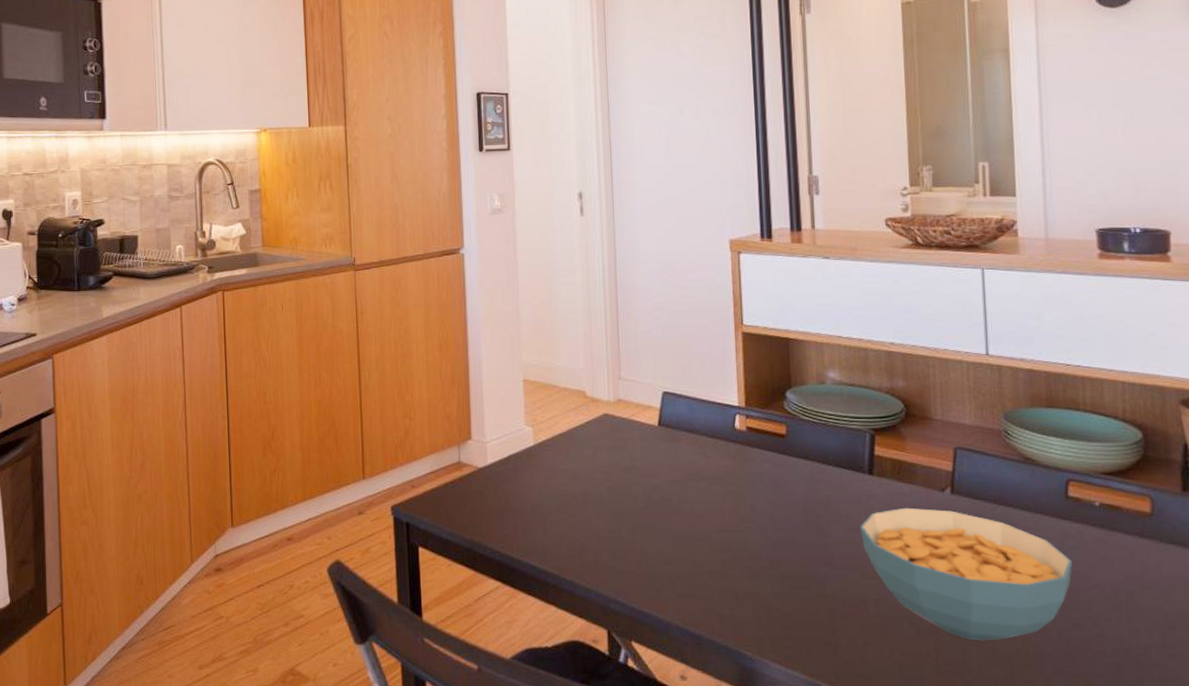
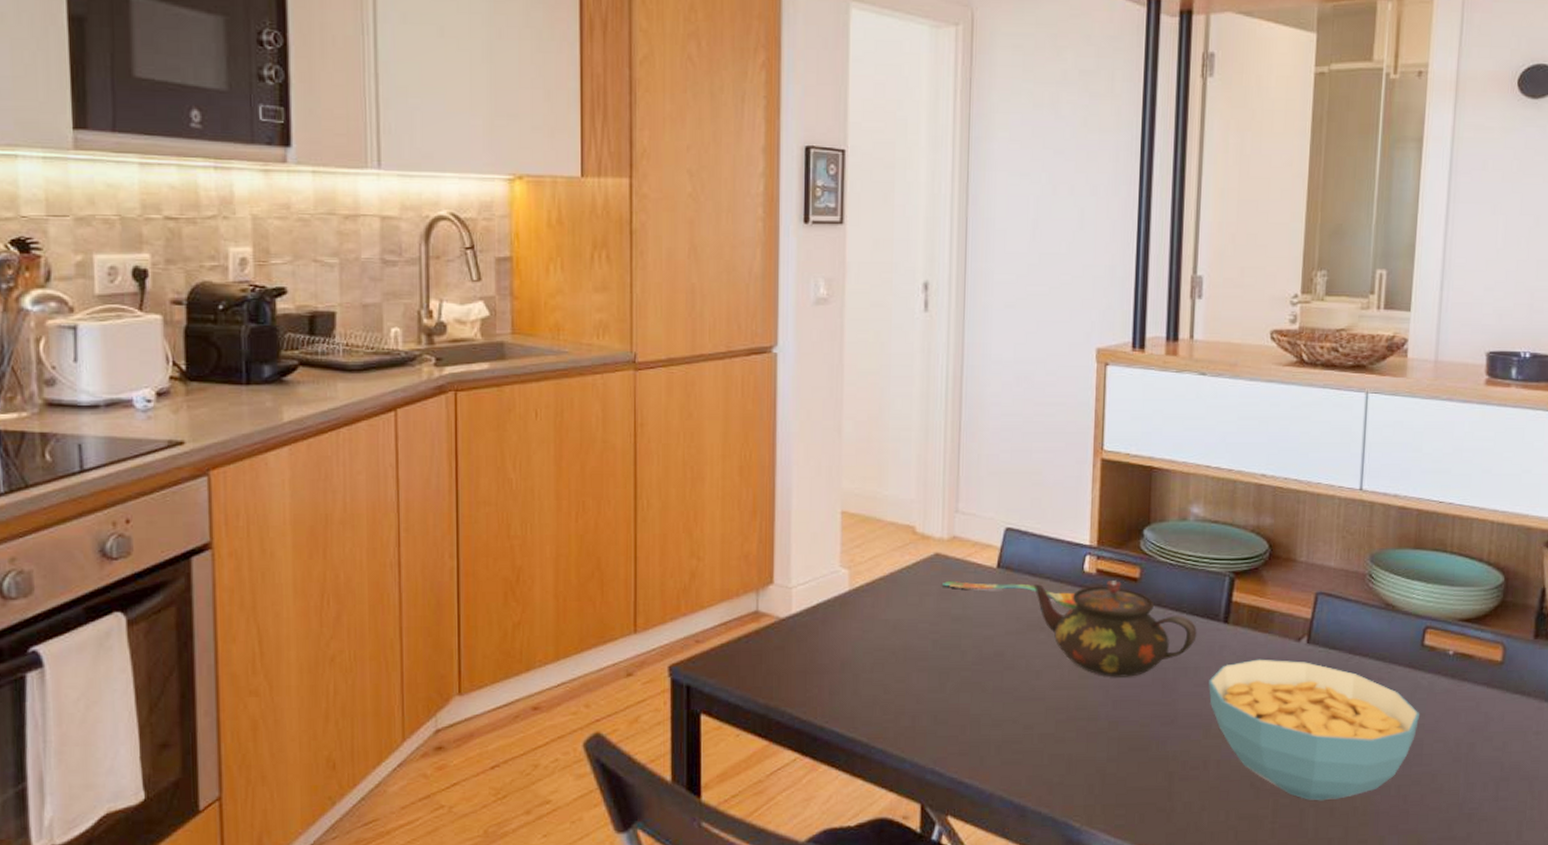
spoon: none [612,436,733,463] -> present [942,580,1078,611]
teapot: none [690,437,845,522] -> present [1032,581,1197,677]

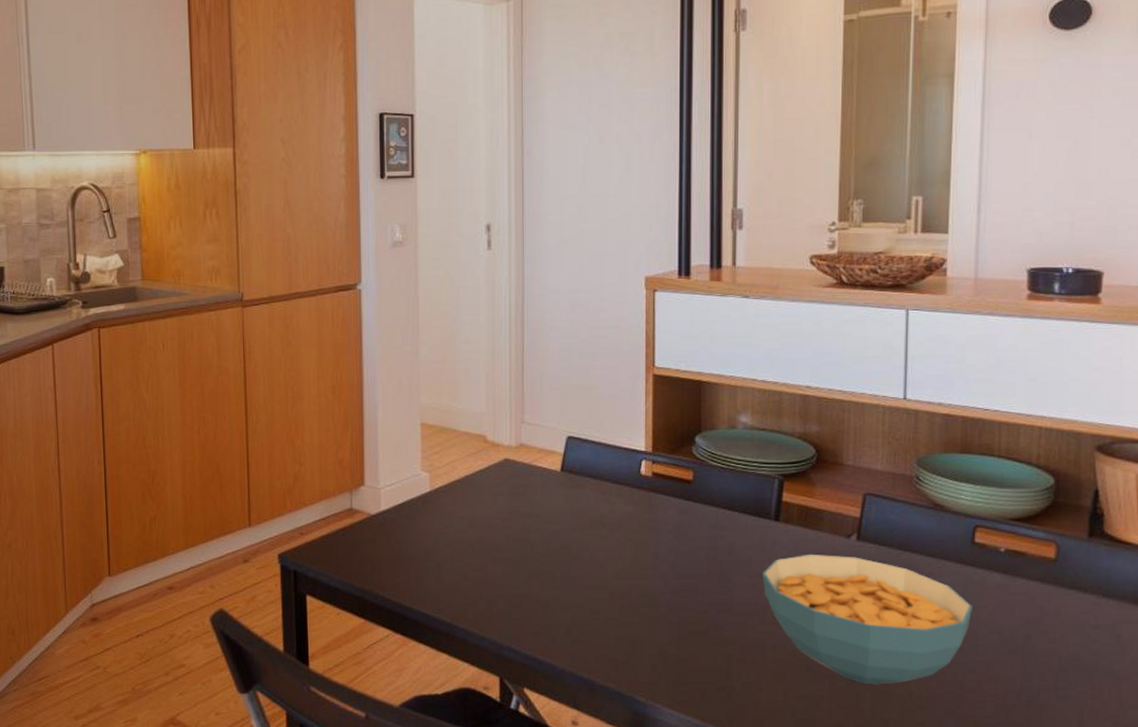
spoon: present [942,580,1078,611] -> none [512,482,636,509]
teapot: present [1032,581,1197,677] -> none [593,483,749,569]

